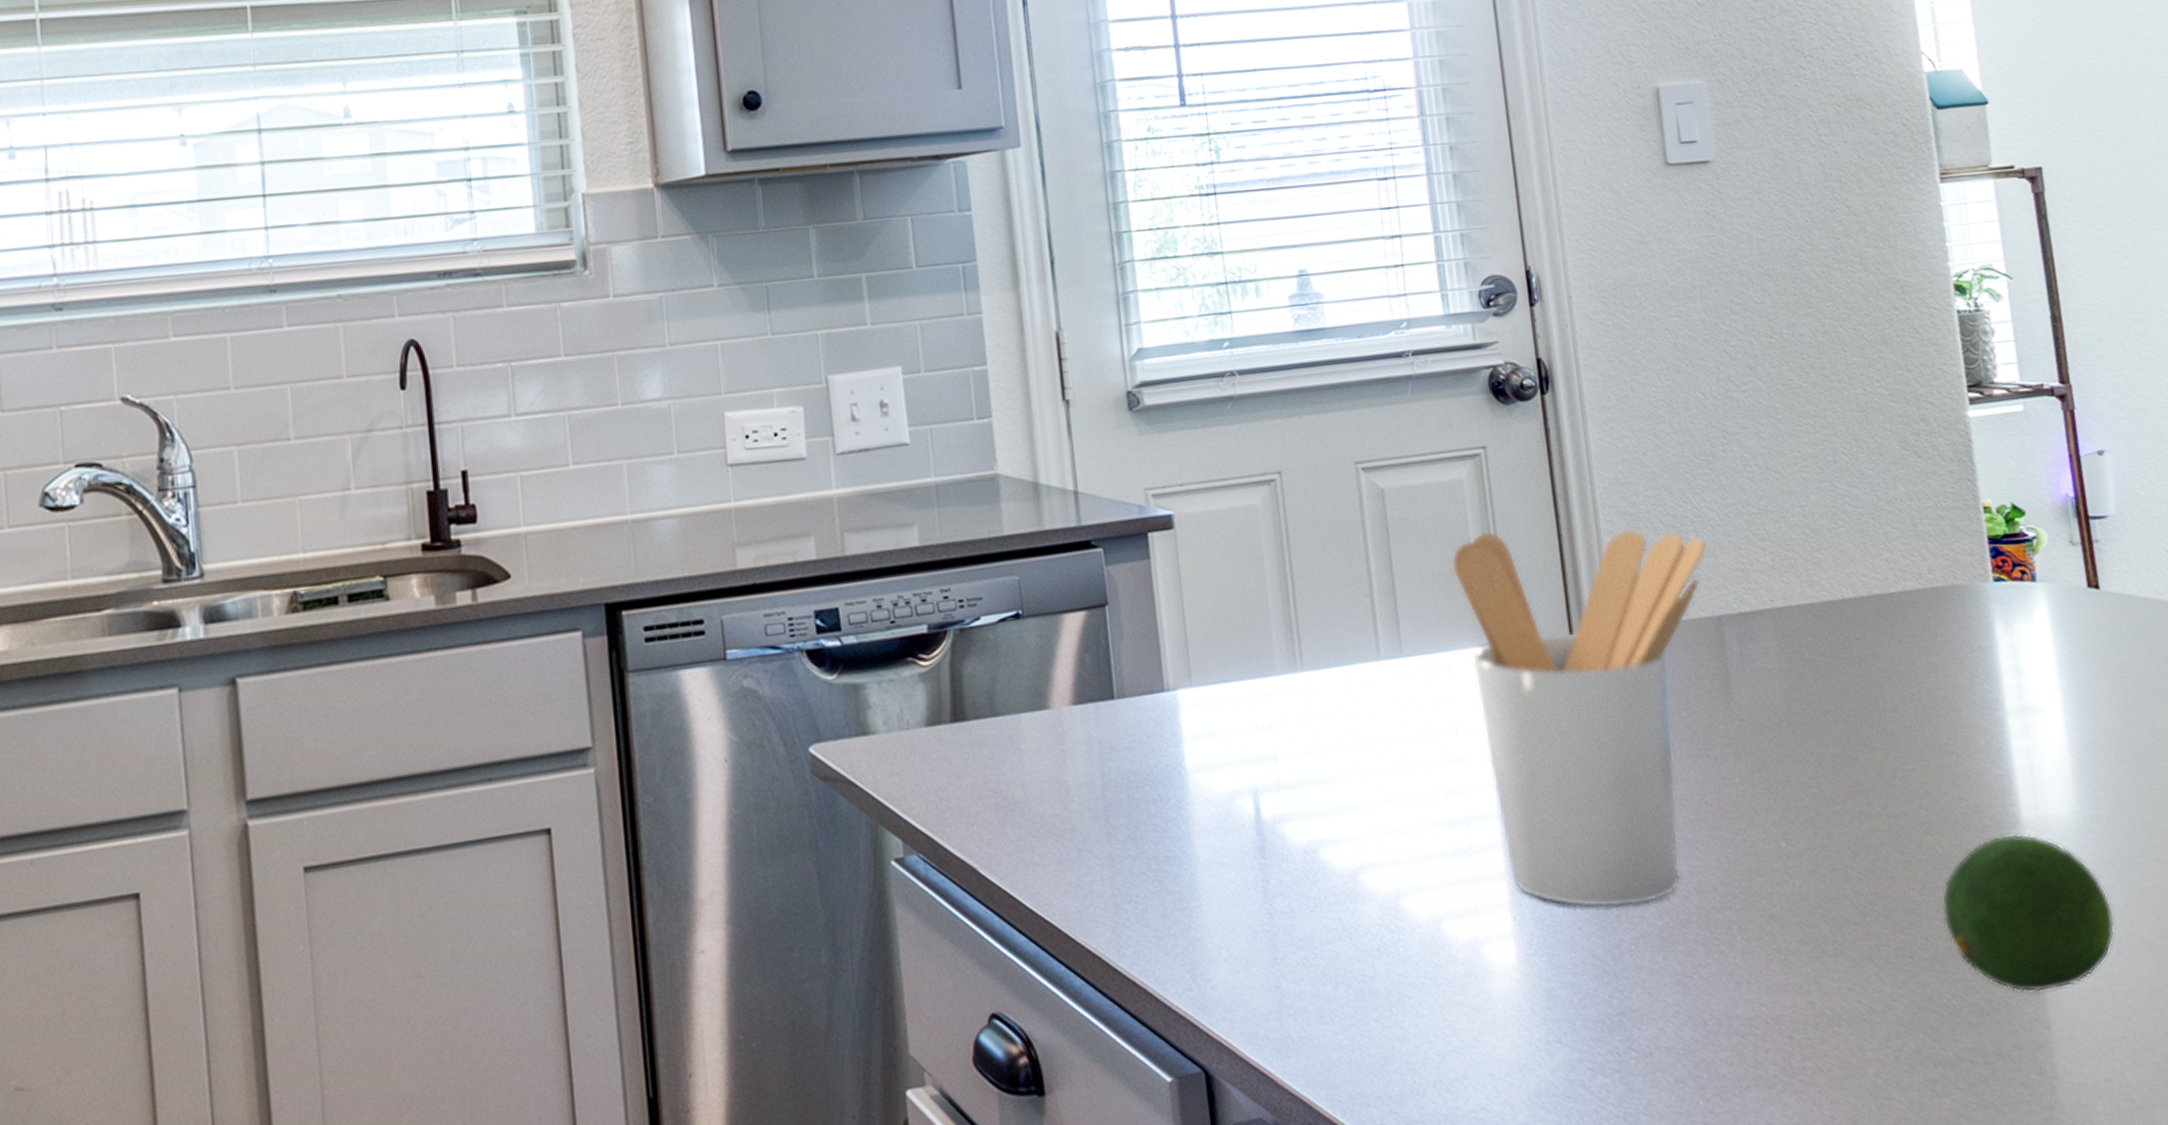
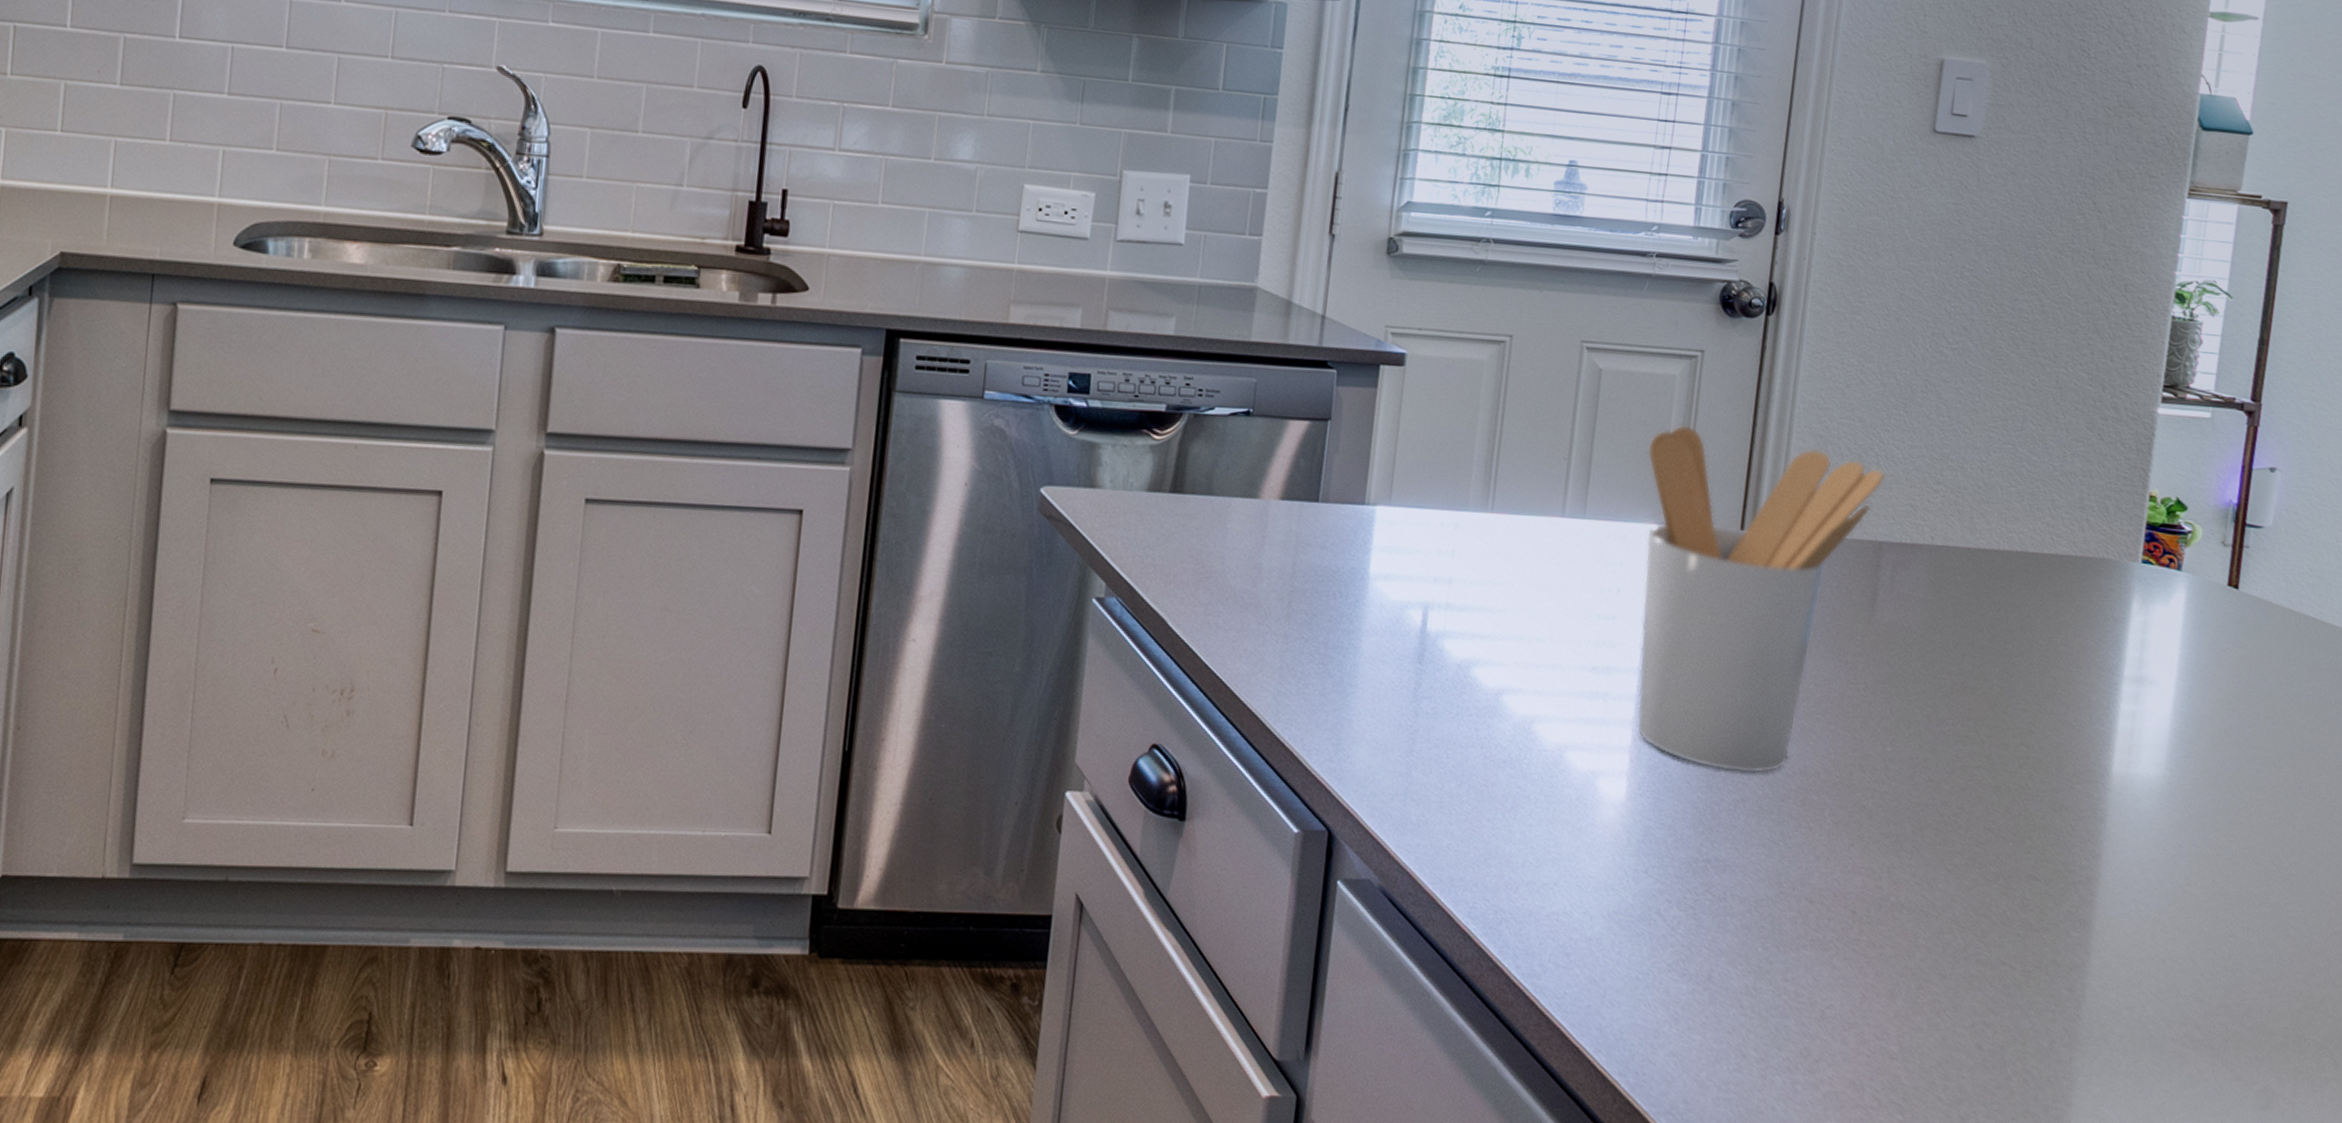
fruit: present [1942,833,2115,993] -> none [2017,782,2174,924]

